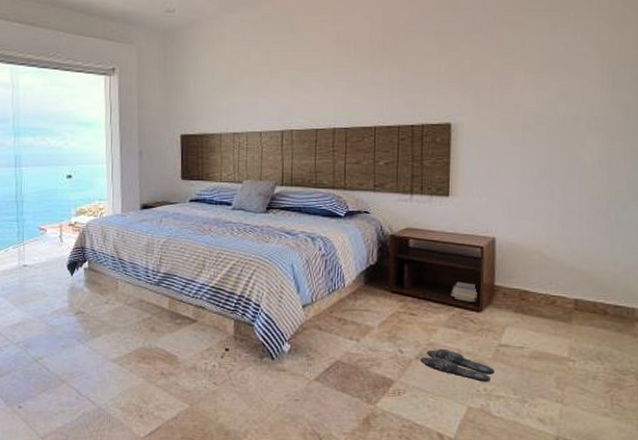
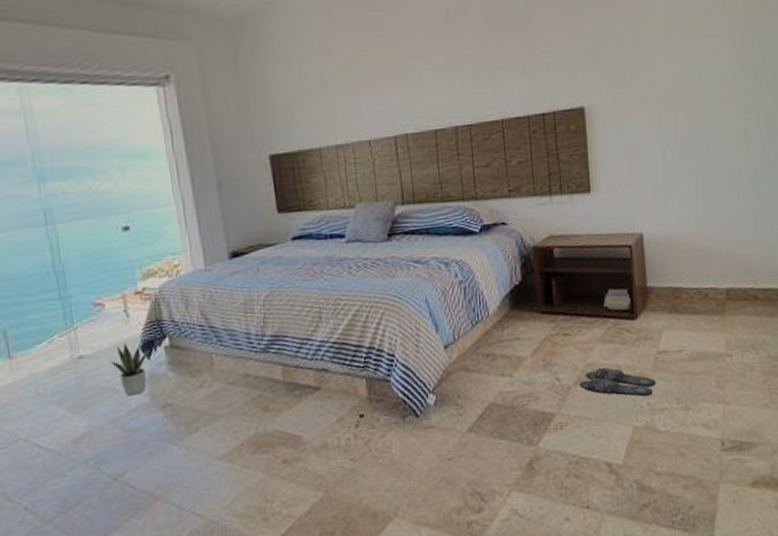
potted plant: none [45,260,73,301] -> present [111,343,149,396]

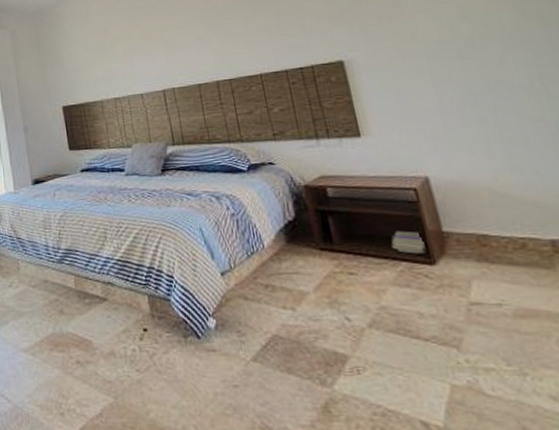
slippers: present [580,367,656,396] -> none [374,312,473,351]

